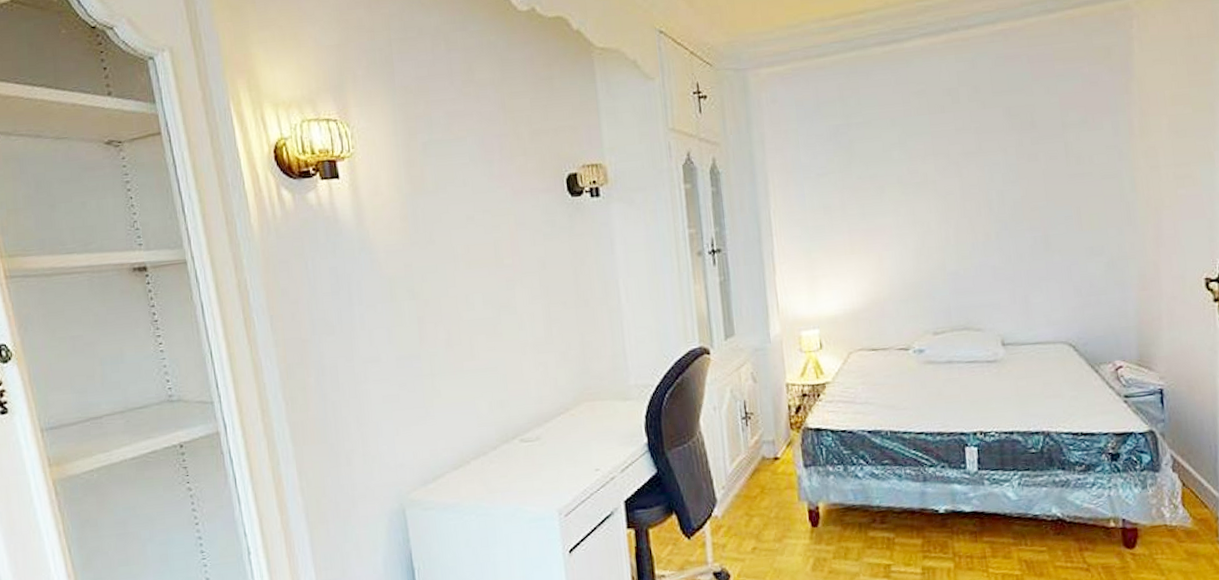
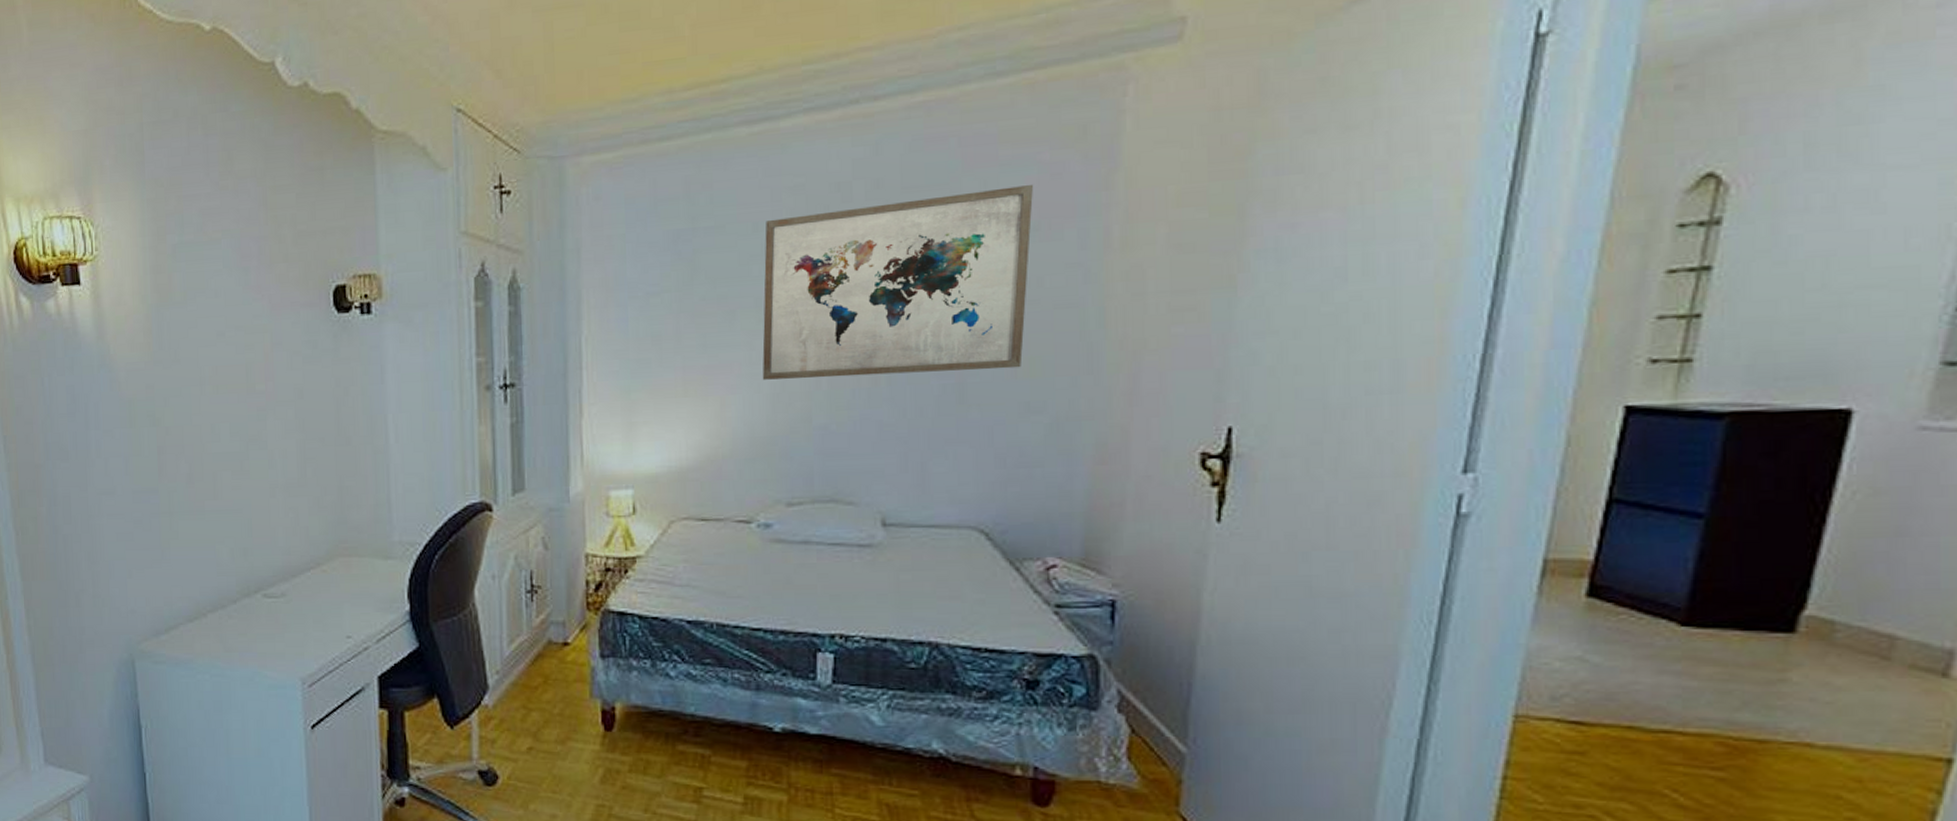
wall art: none [900,90,1085,239] -> present [762,185,1034,380]

